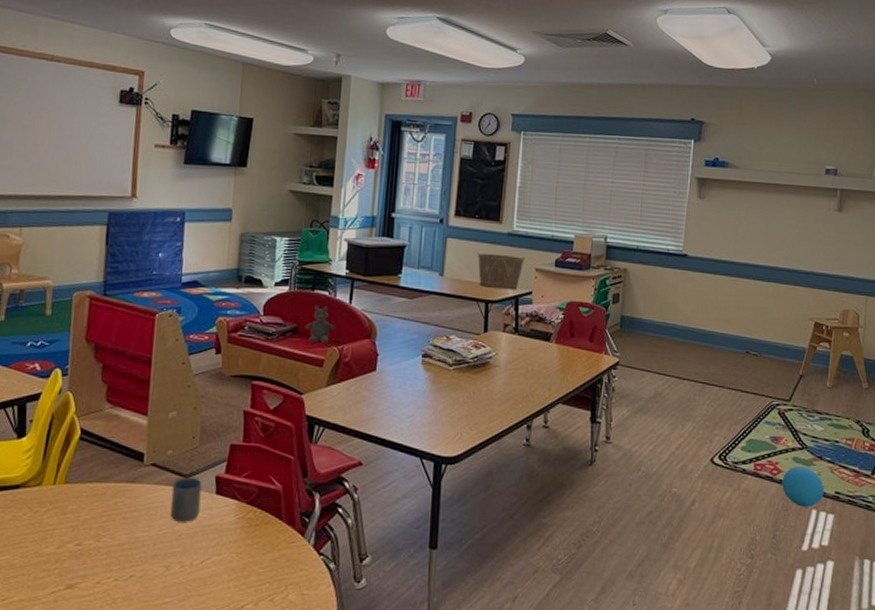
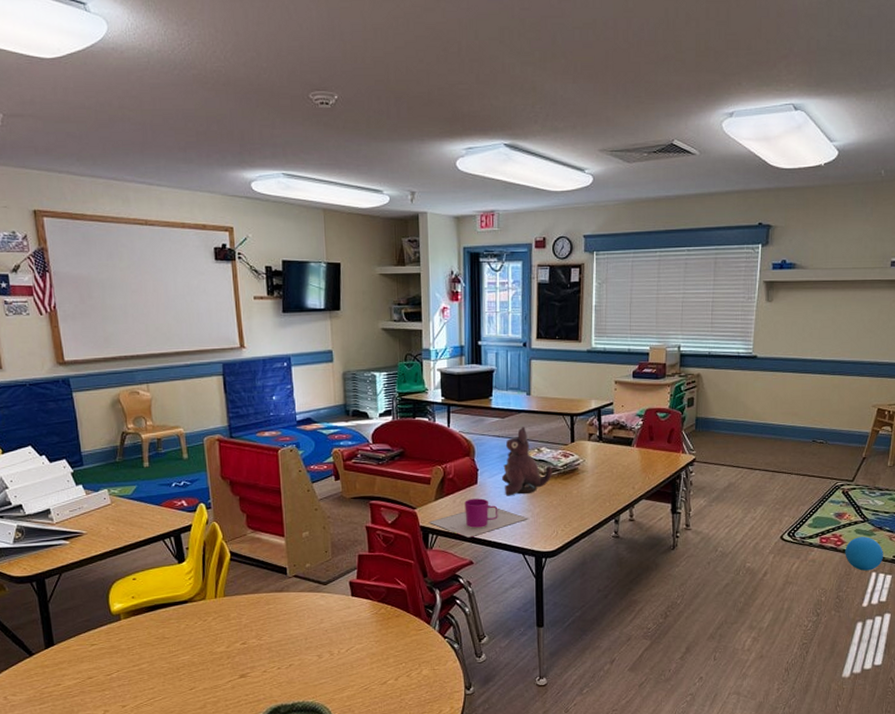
cup: present [170,477,202,522] -> none [314,584,340,620]
stuffed animal: present [305,305,336,344] -> none [410,431,438,465]
paper: none [317,399,429,433] -> present [429,506,528,538]
mug: none [358,387,397,424] -> present [465,498,498,529]
plush toy: none [403,310,461,388] -> present [501,427,553,496]
basket: present [477,252,526,290] -> none [560,370,605,403]

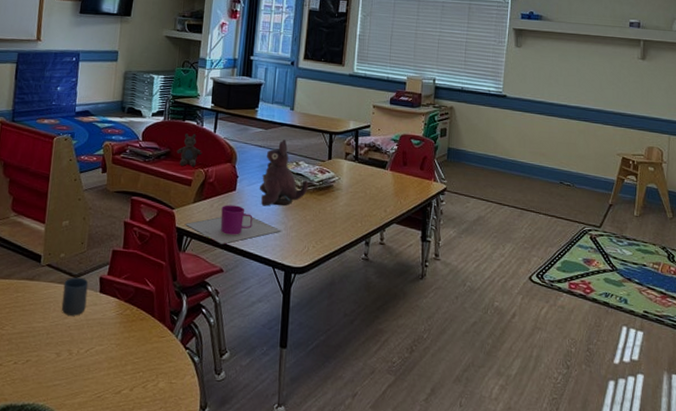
cup: none [314,584,340,620] -> present [61,277,89,316]
stuffed animal: none [410,431,438,465] -> present [176,133,202,167]
ball: present [845,537,883,571] -> none [594,286,633,324]

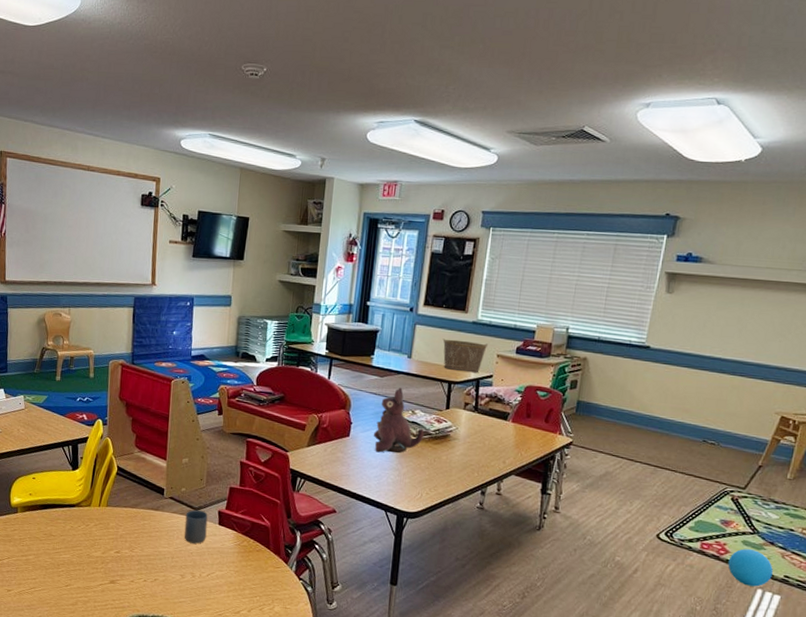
stuffed animal: present [176,133,202,167] -> none [290,379,316,412]
paper: present [185,215,281,244] -> none [299,460,394,487]
mug: present [220,205,253,236] -> none [333,449,367,480]
basket: none [322,91,365,124] -> present [442,338,489,373]
ball: none [594,286,633,324] -> present [727,549,773,587]

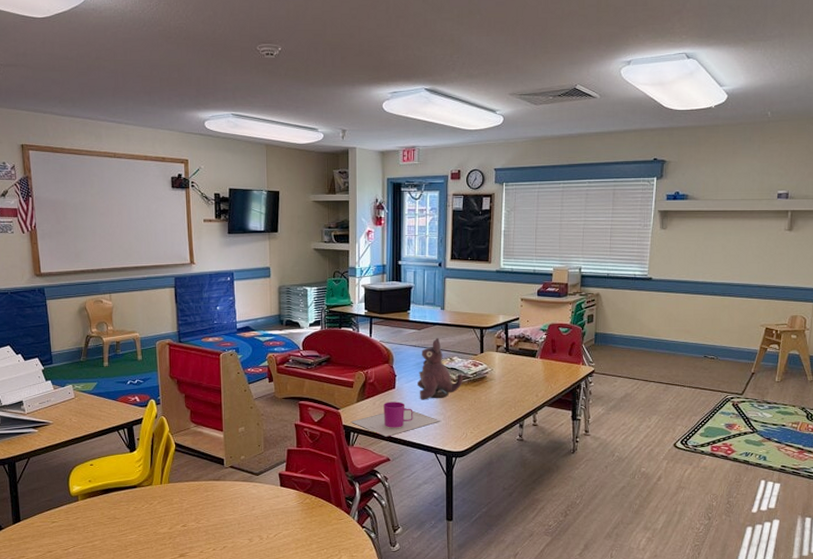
cup: present [184,509,208,544] -> none [247,475,270,507]
paper: none [299,460,394,487] -> present [351,409,440,437]
mug: none [333,449,367,480] -> present [383,401,413,429]
basket: present [442,338,489,373] -> none [471,288,513,318]
ball: present [727,549,773,587] -> none [735,447,772,479]

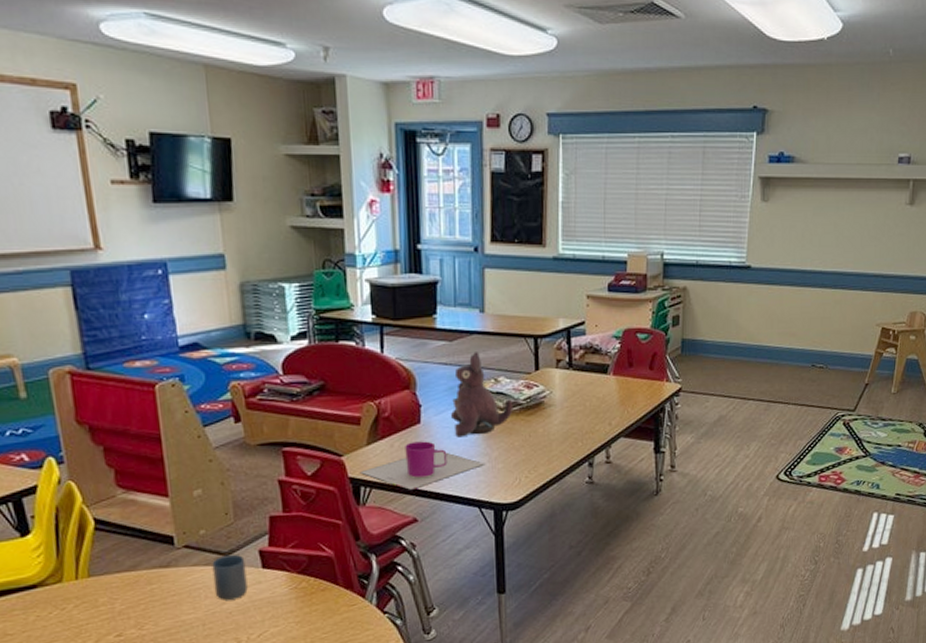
cup: none [247,475,270,507] -> present [212,554,248,600]

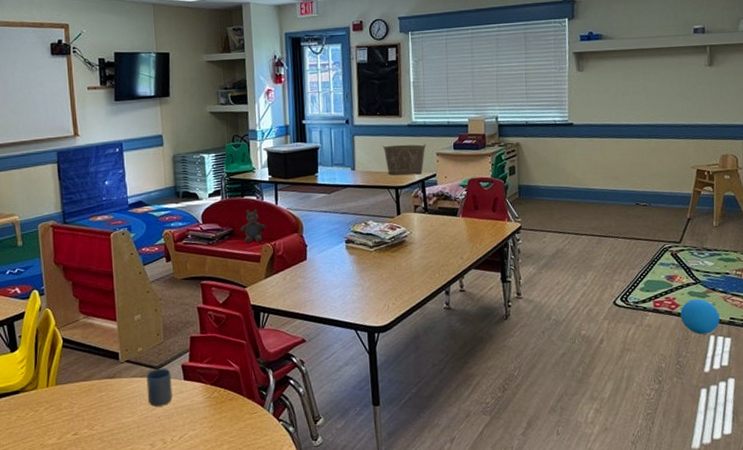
stuffed animal: none [333,358,369,401] -> present [240,209,267,243]
paper: present [360,451,484,490] -> none [260,282,358,315]
mug: present [405,441,448,479] -> none [295,274,329,306]
plush toy: present [450,352,513,438] -> none [330,201,381,271]
basket: none [520,282,575,322] -> present [382,144,427,176]
ball: none [845,473,886,512] -> present [680,299,720,335]

